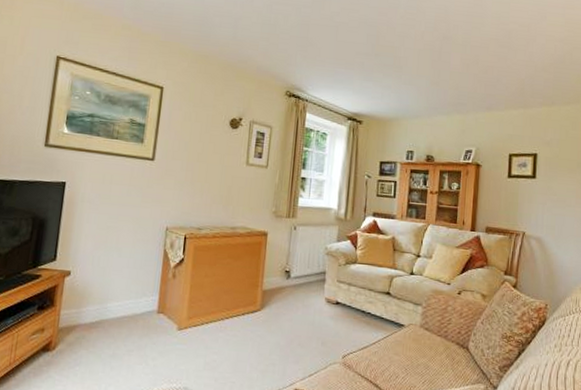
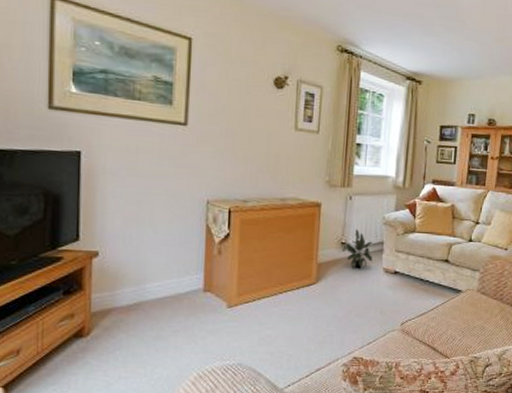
potted plant: none [289,258,316,298] -> present [345,229,373,269]

